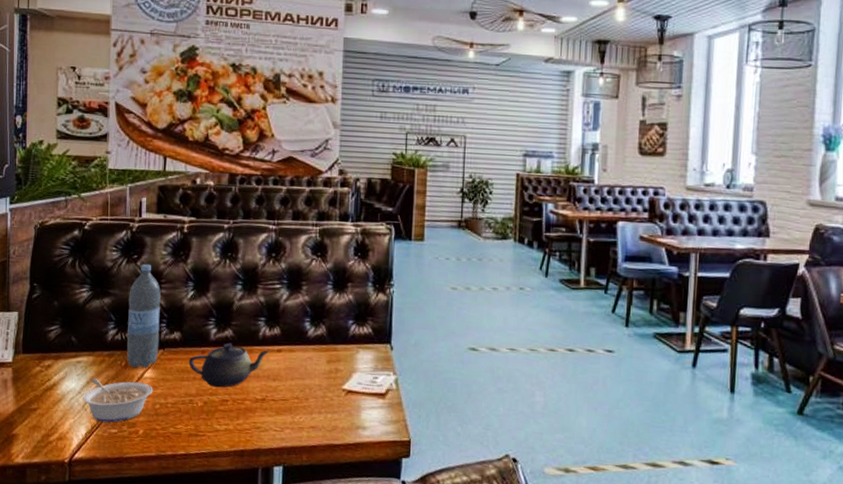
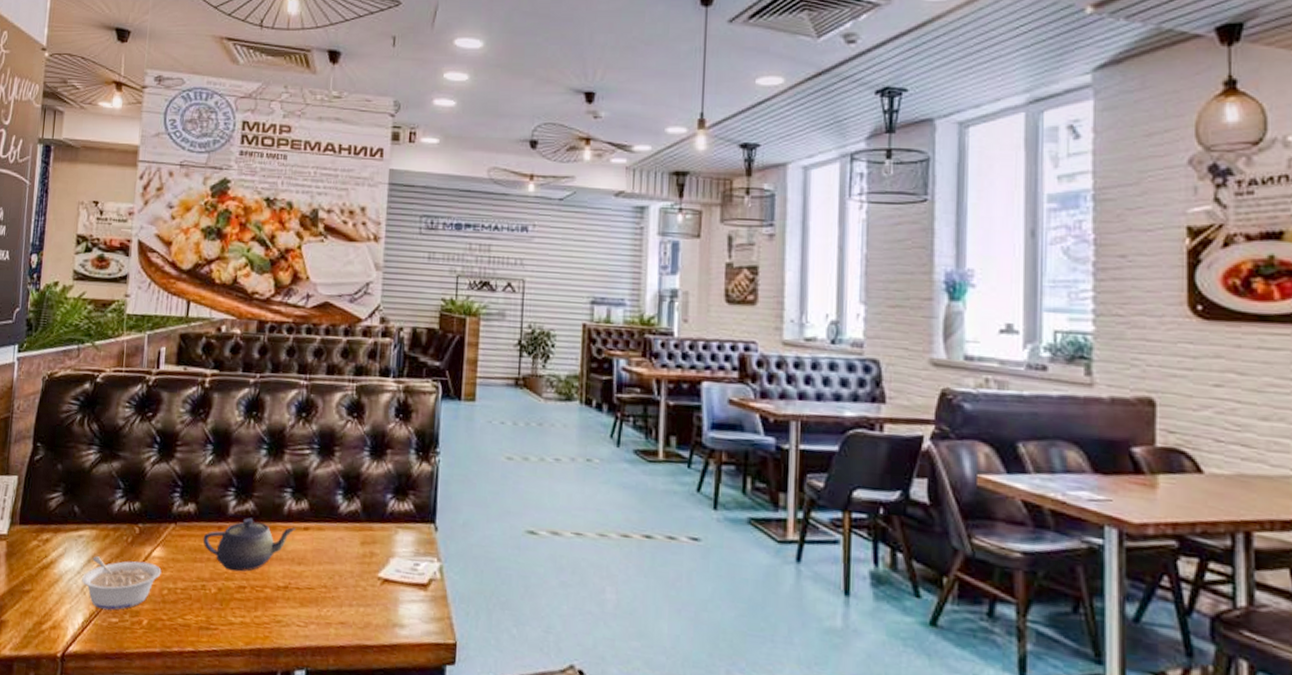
water bottle: present [127,264,161,369] -> none [134,422,176,546]

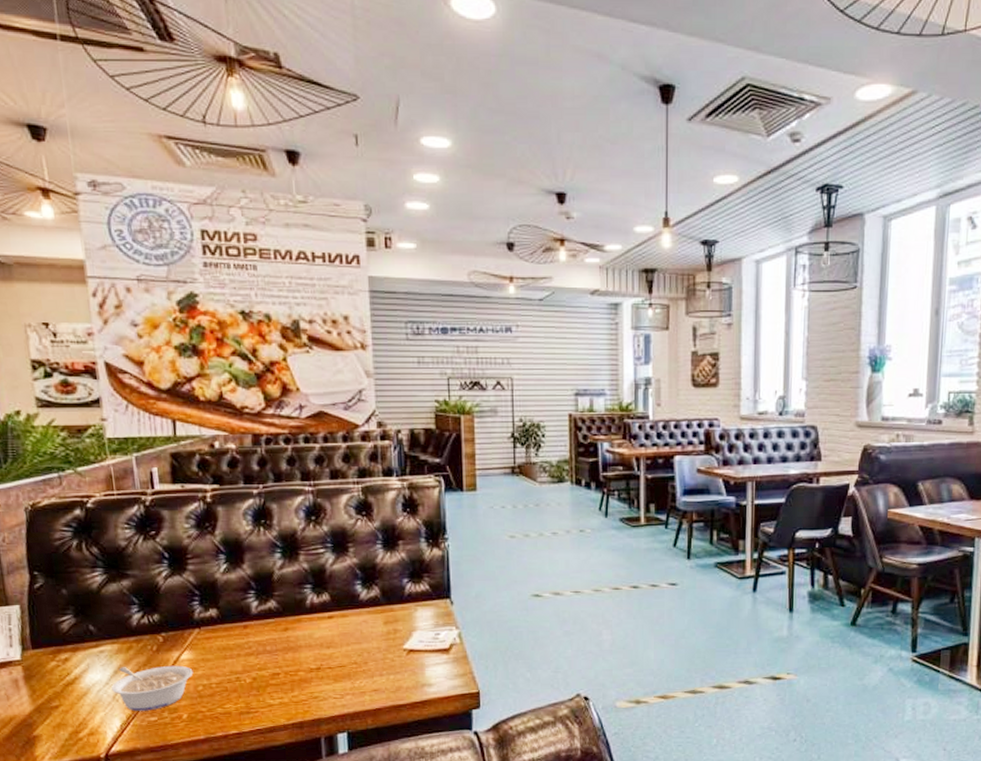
teapot: present [203,517,295,572] -> none [229,614,320,662]

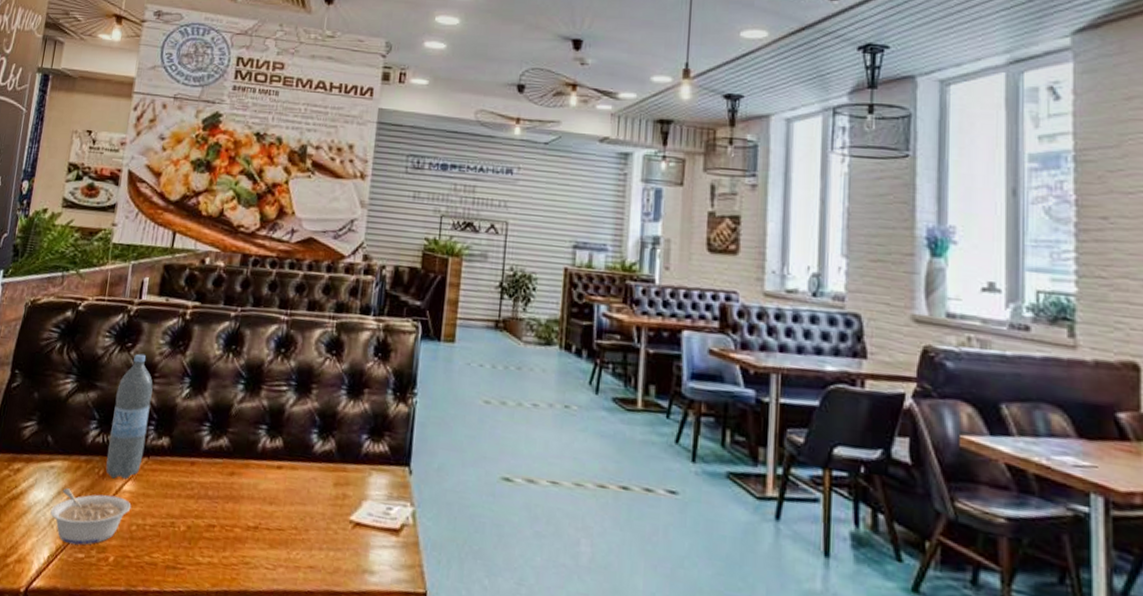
water bottle: none [151,539,194,652] -> present [105,353,153,479]

